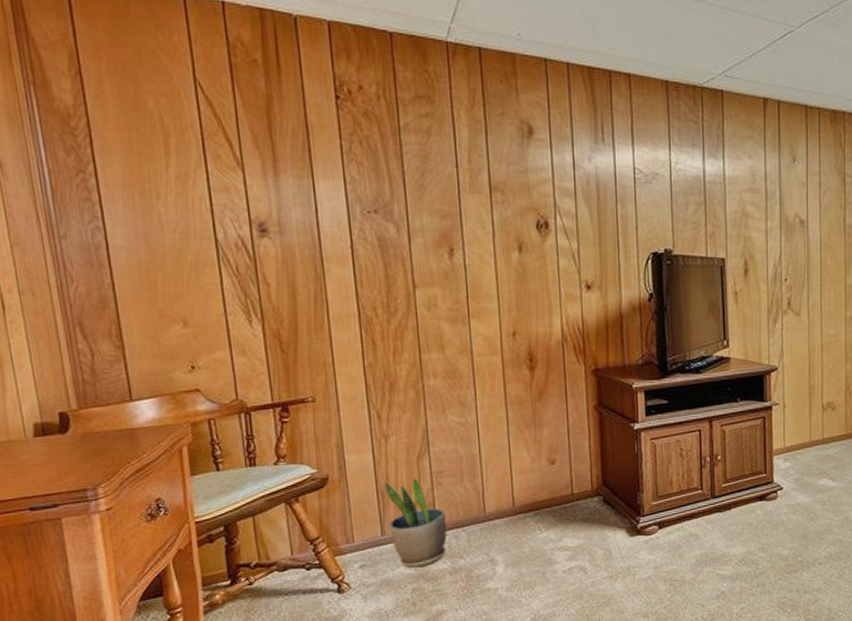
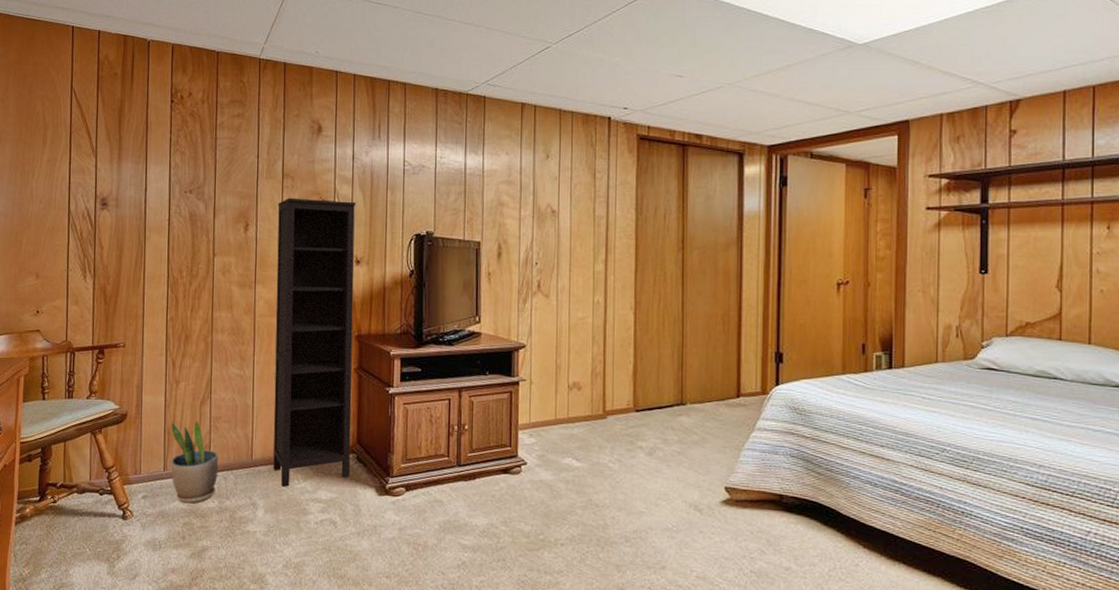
bookcase: none [487,215,597,539] -> present [273,198,356,487]

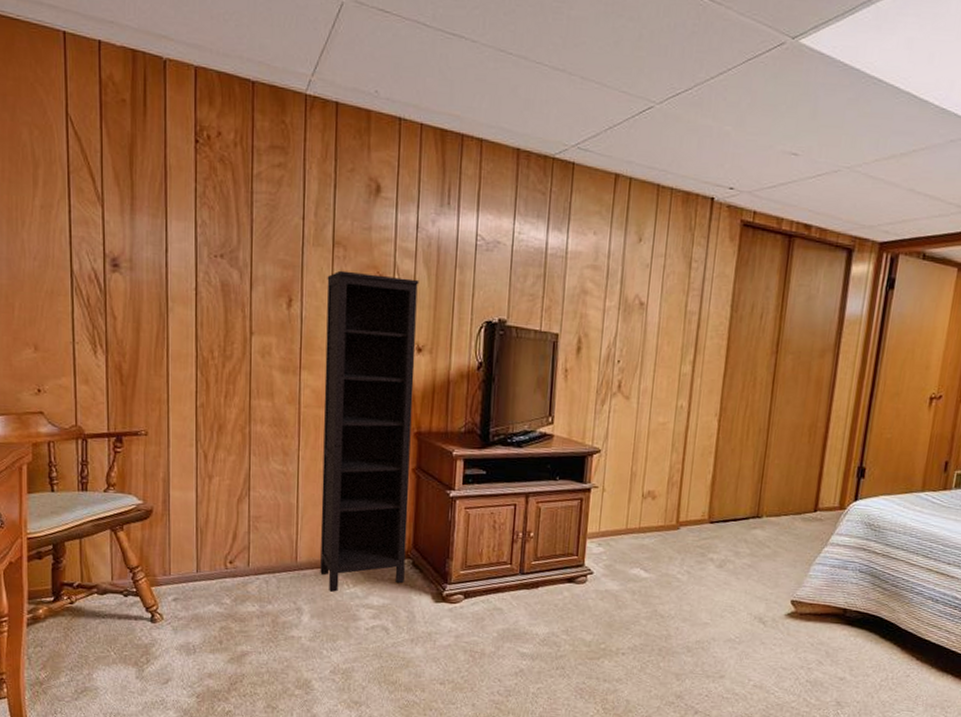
potted plant: present [171,421,219,504] -> none [204,520,259,607]

